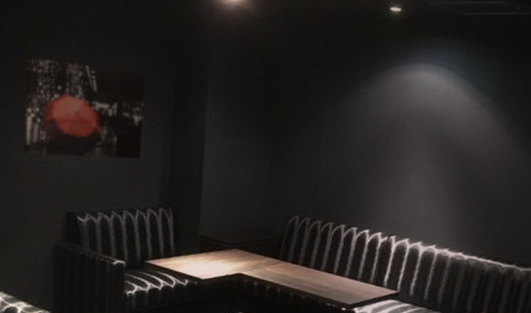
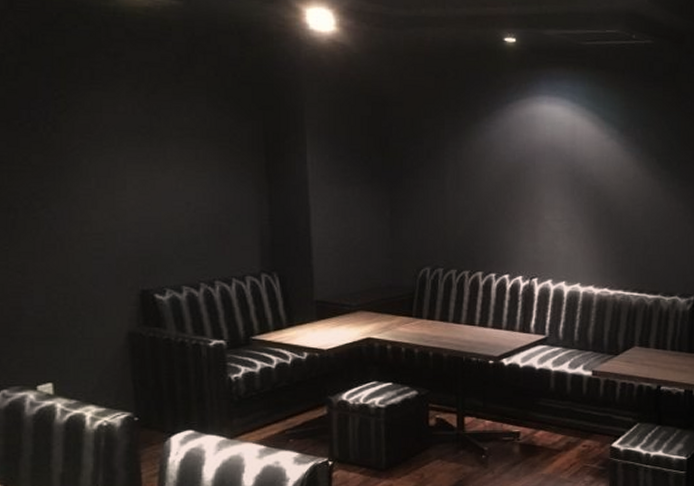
wall art: present [23,56,146,160] -> none [61,105,231,226]

